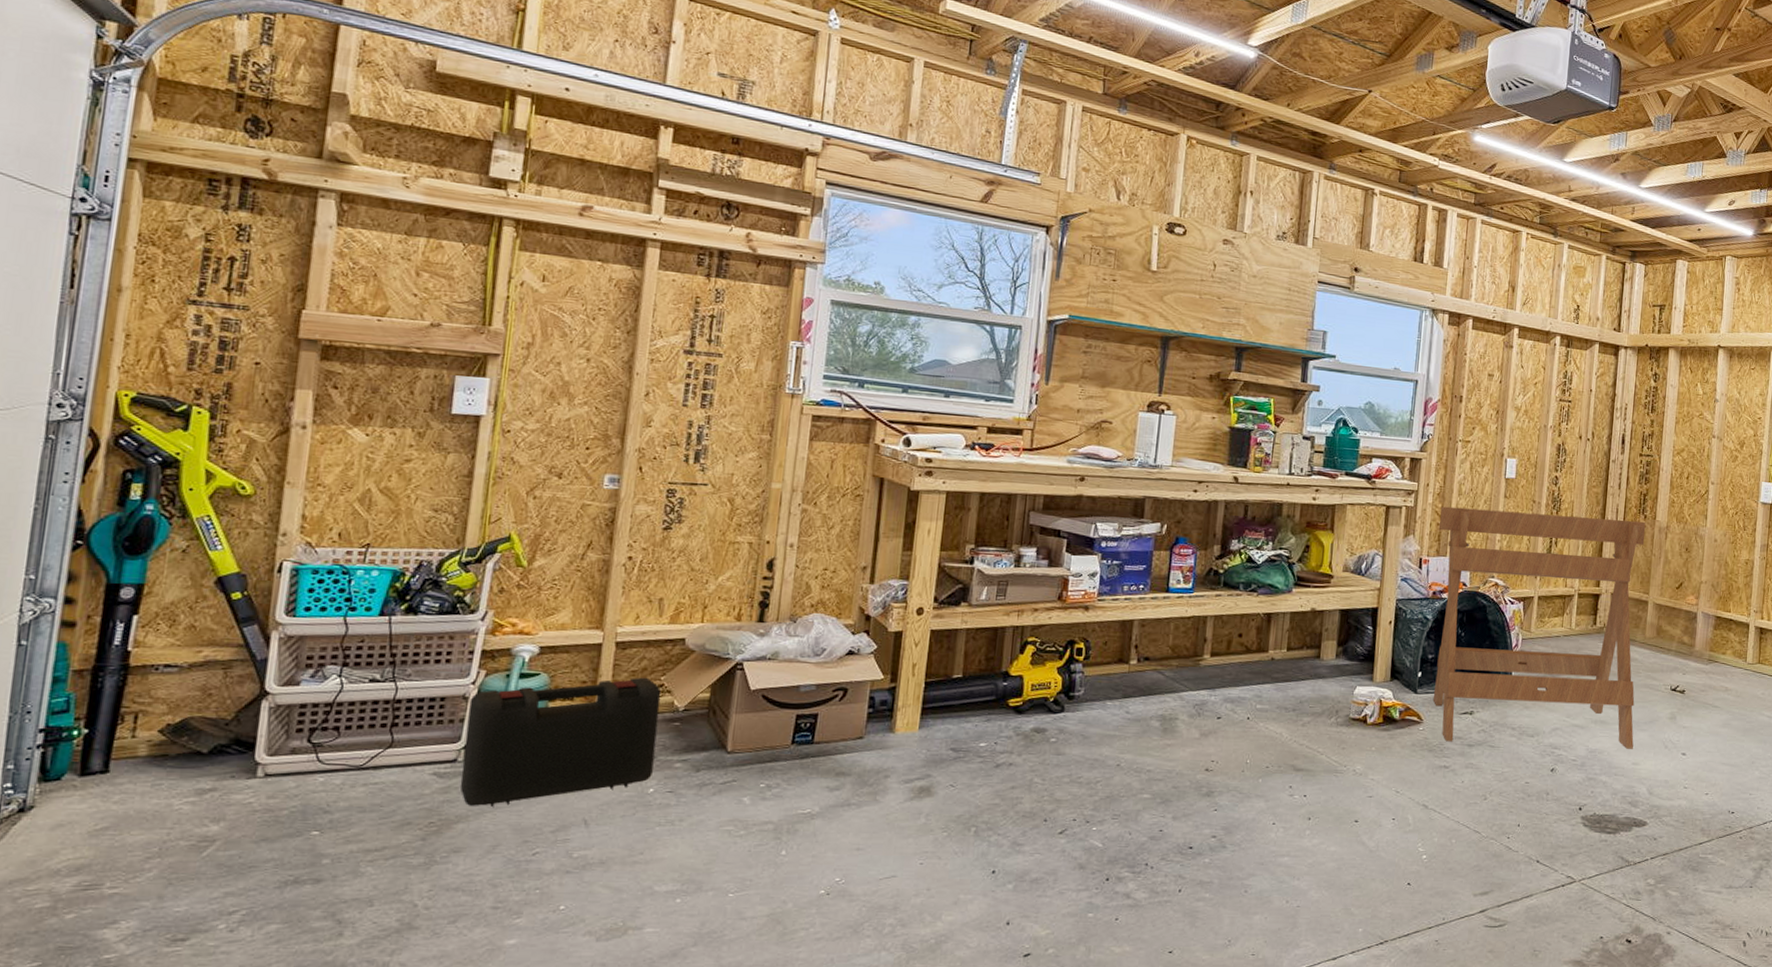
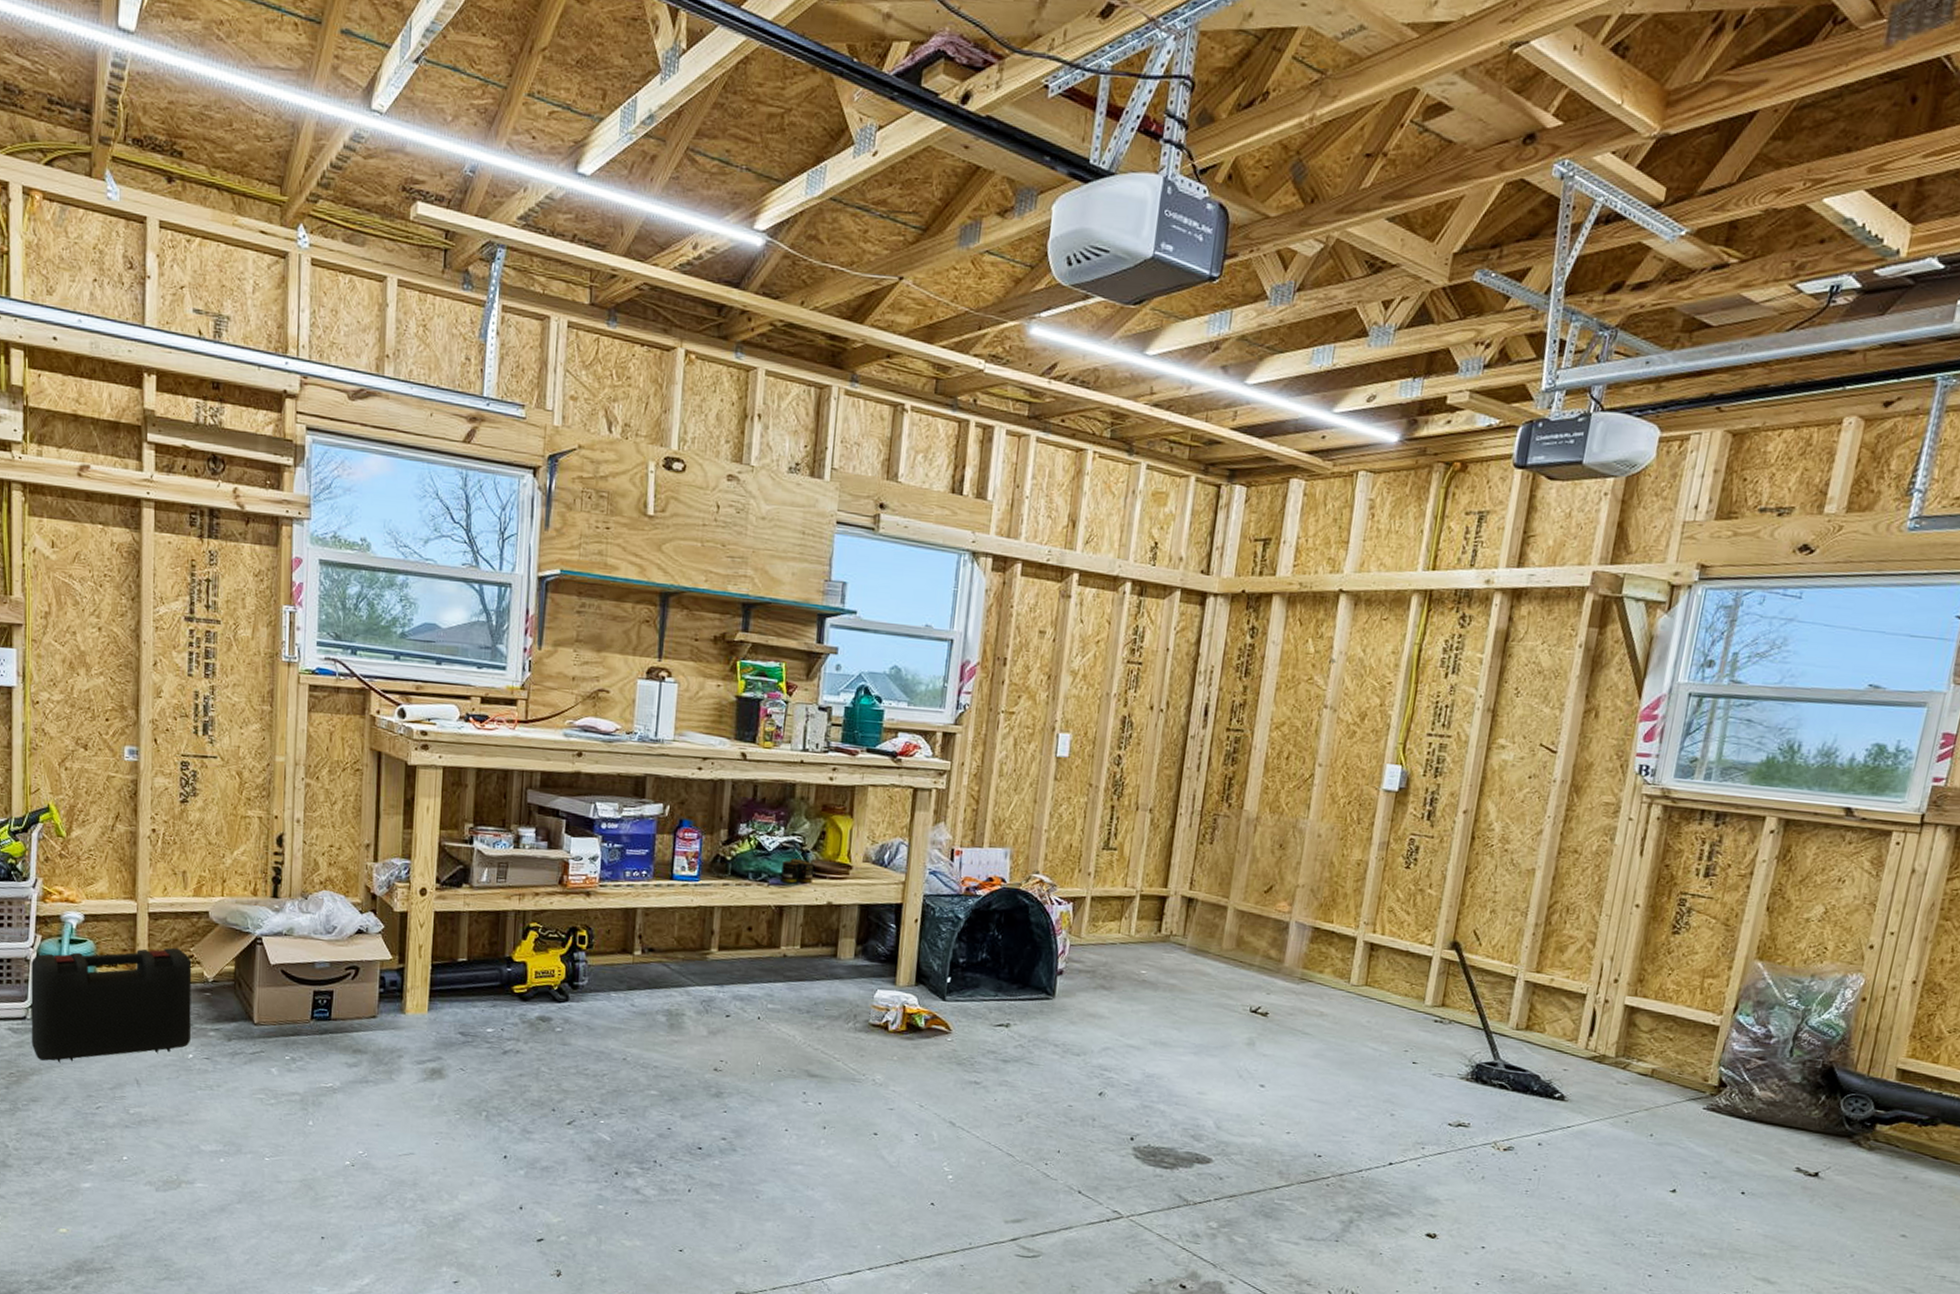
paint can: none [1269,564,1299,593] -> present [781,853,814,884]
sawhorse: present [1433,506,1646,750] -> none [963,789,1230,1078]

